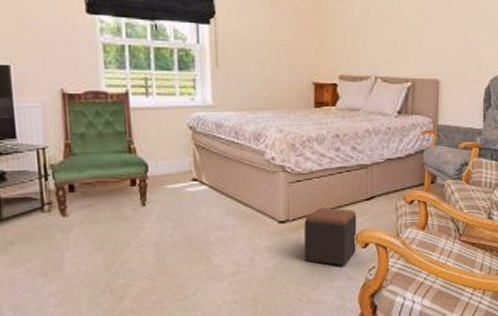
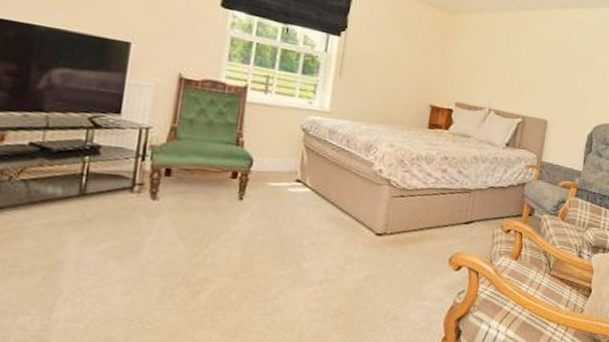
footstool: present [303,207,357,266] -> none [395,225,454,286]

